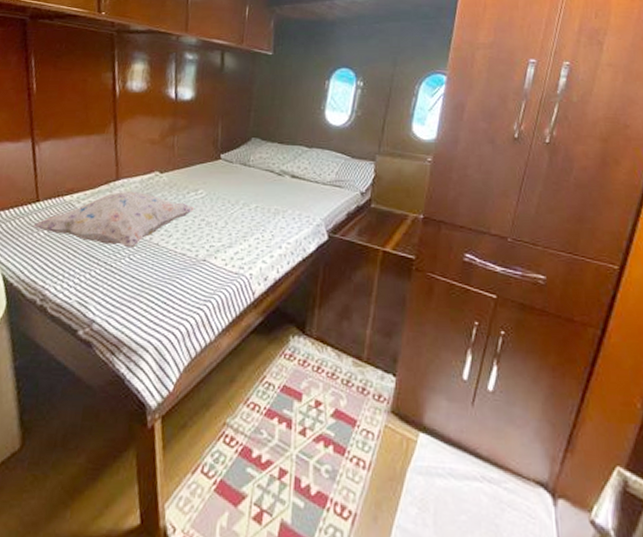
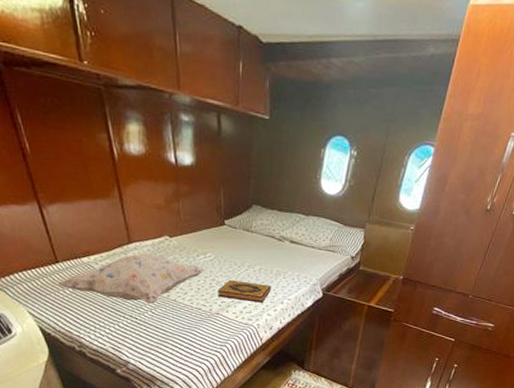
hardback book: none [206,219,268,247] -> present [217,279,271,303]

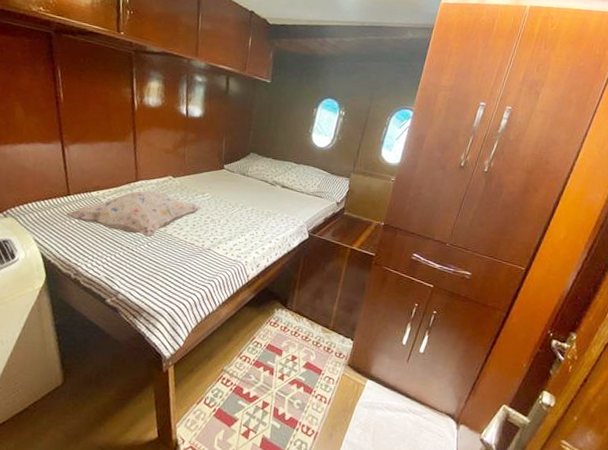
hardback book: present [217,279,271,303] -> none [211,218,261,241]

